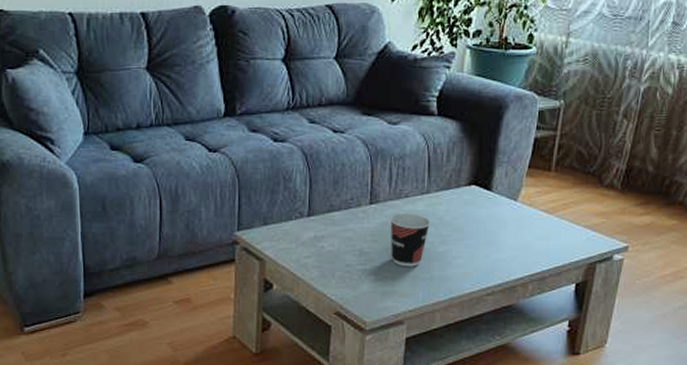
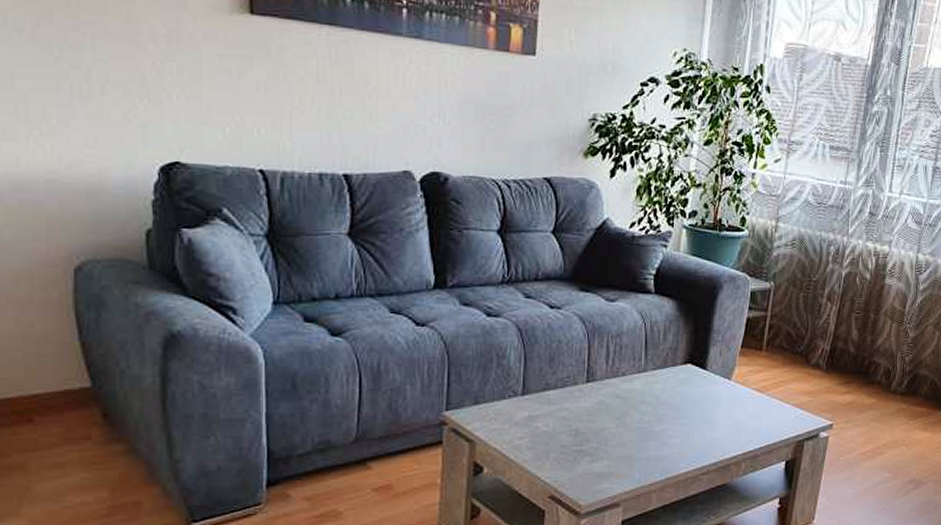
cup: present [390,213,431,267] -> none [607,392,648,447]

